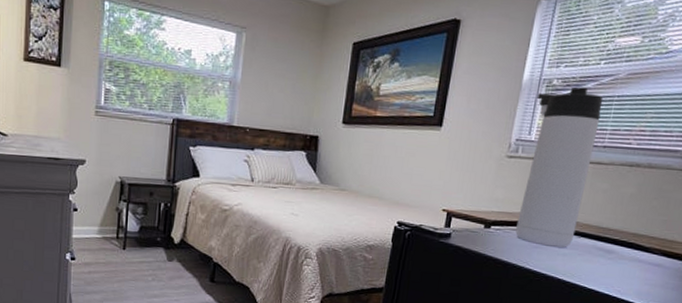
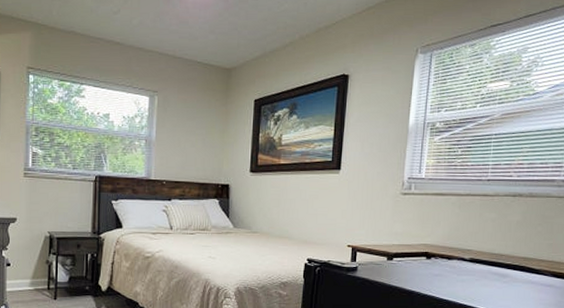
thermos bottle: present [515,86,603,249] -> none [416,128,483,275]

